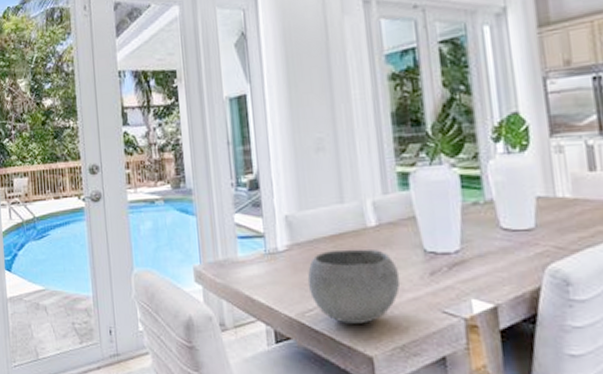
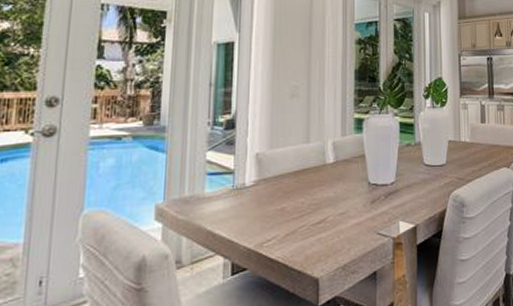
bowl: present [307,248,401,324] -> none [269,182,348,250]

